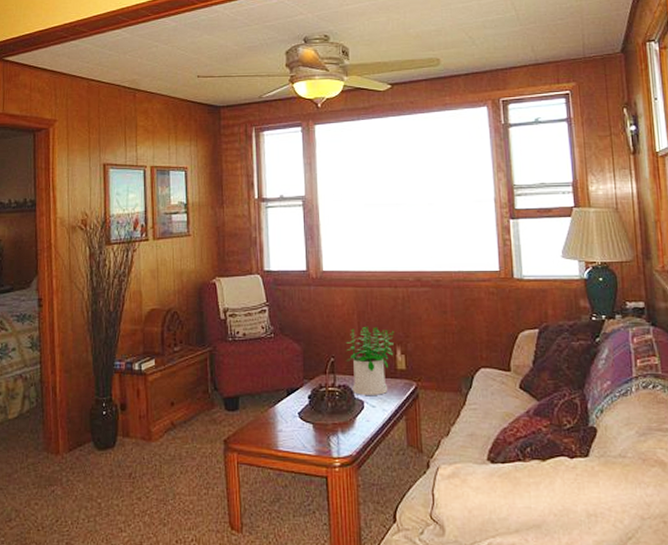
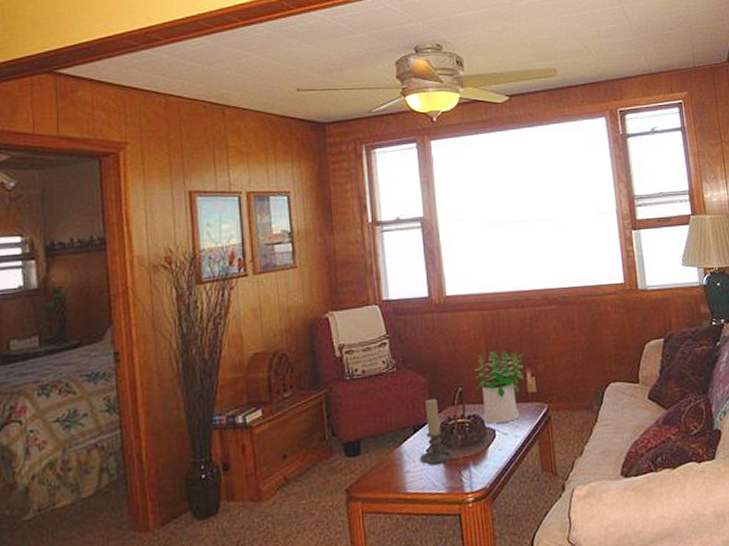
candle holder: none [291,366,323,428] -> present [419,398,454,466]

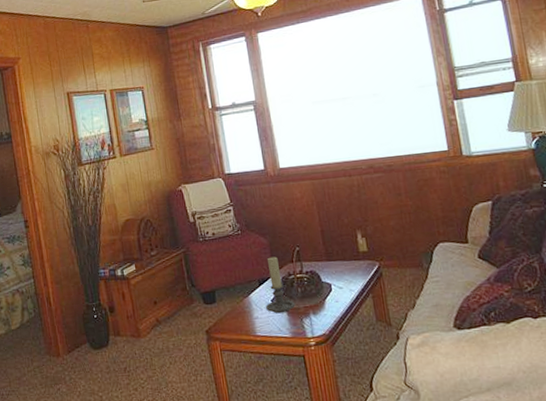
potted plant: present [474,350,524,424] -> none [309,214,355,279]

